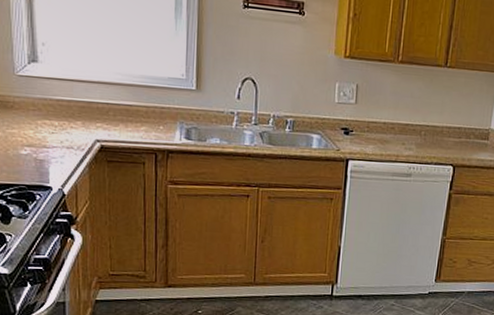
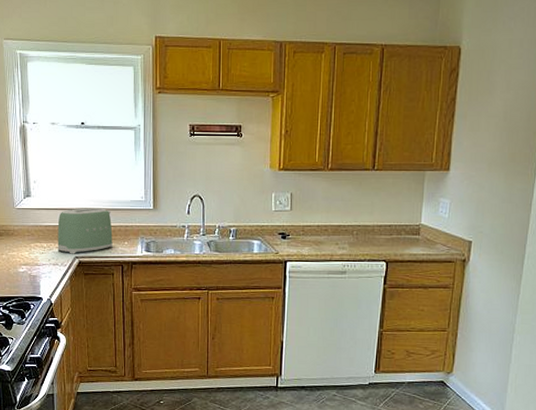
toaster: none [73,81,145,137] -> present [57,208,113,254]

